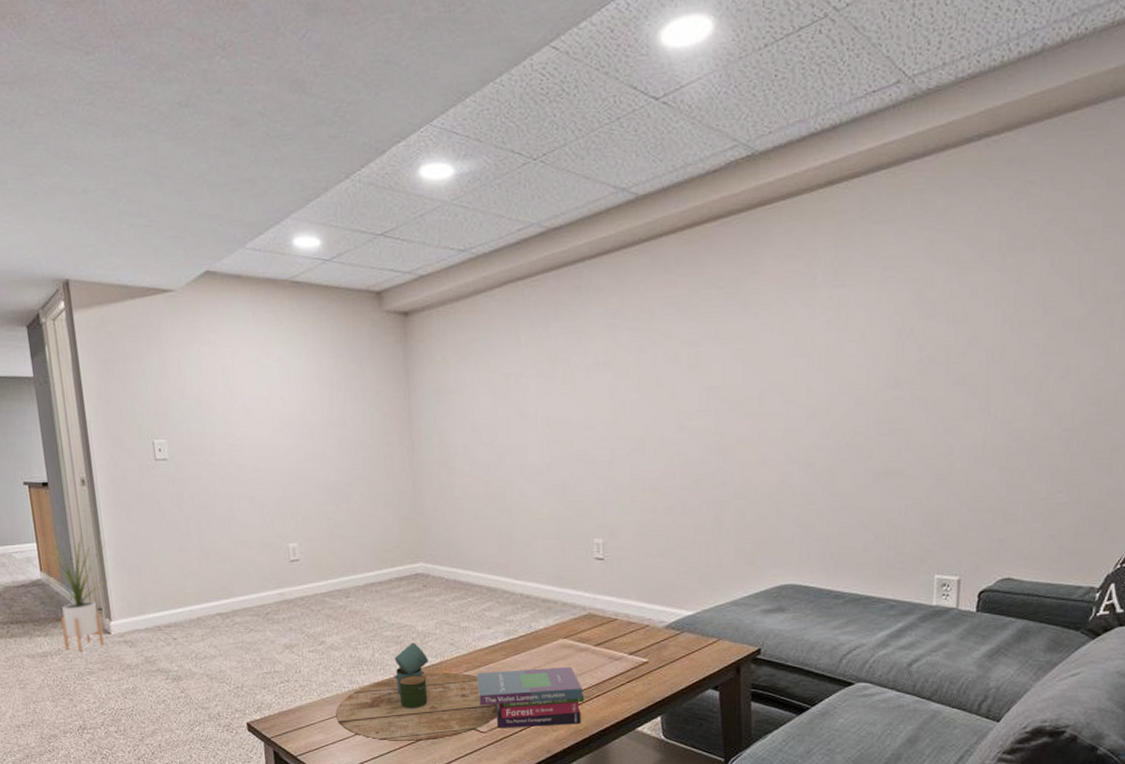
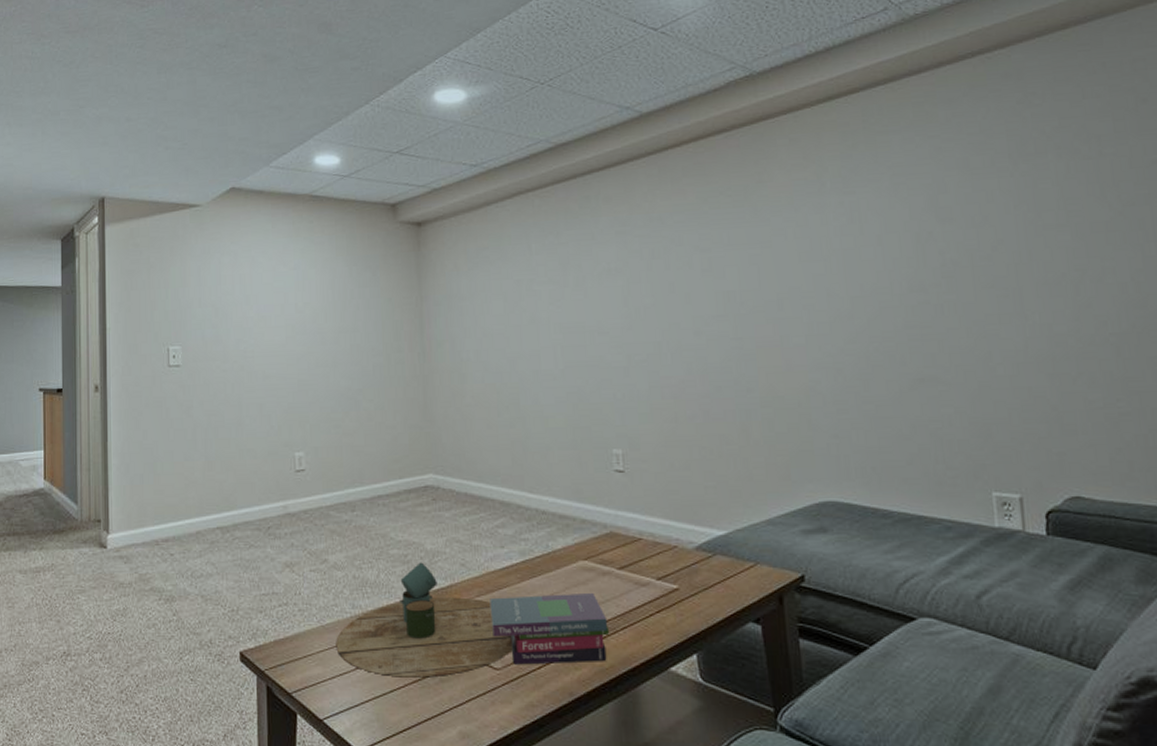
house plant: present [40,535,105,652] -> none [43,443,109,567]

